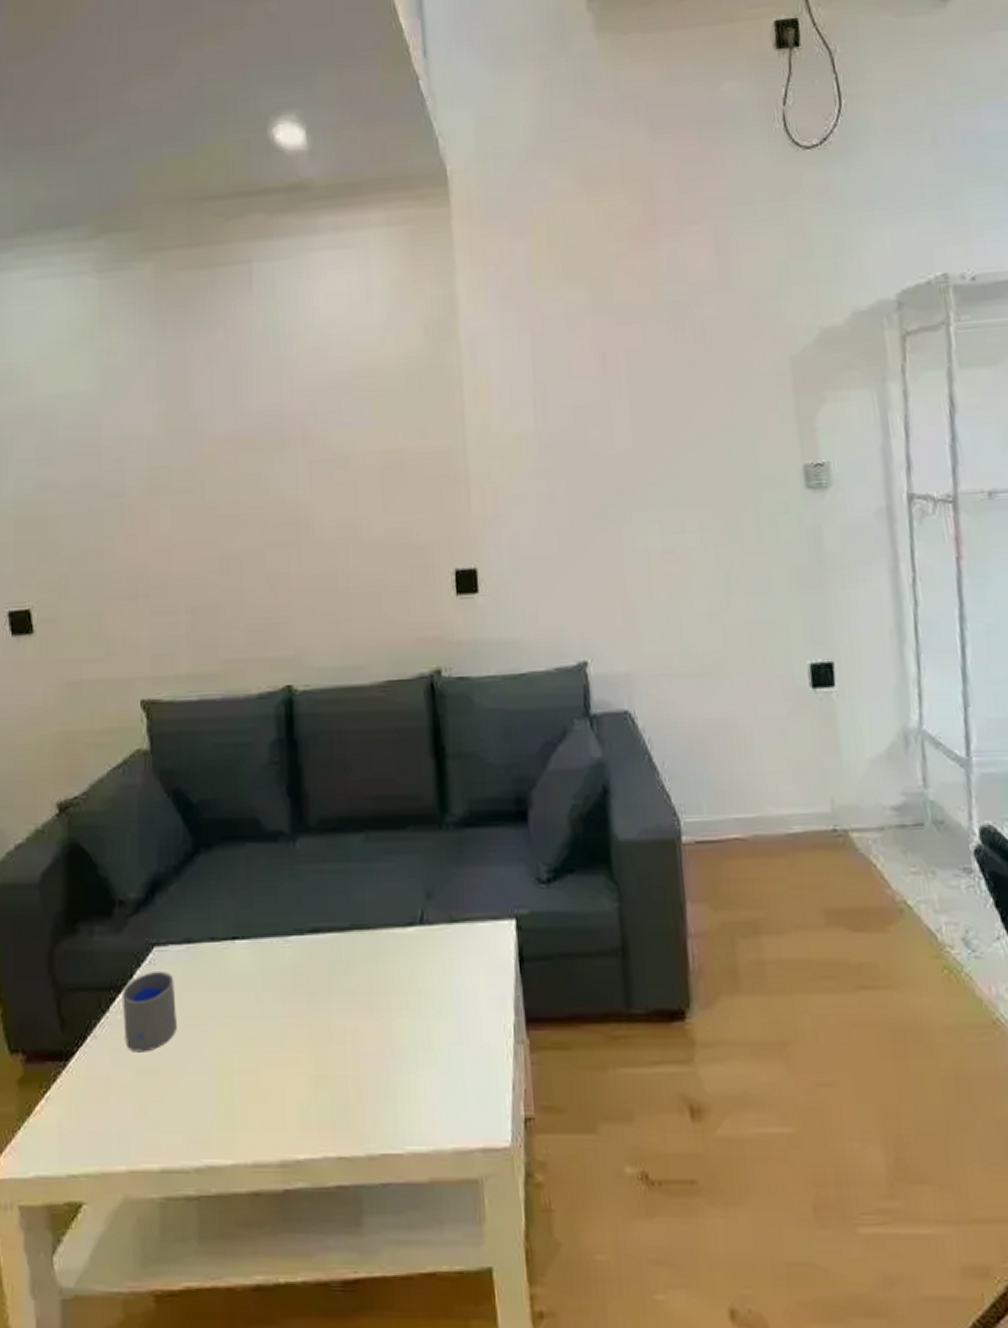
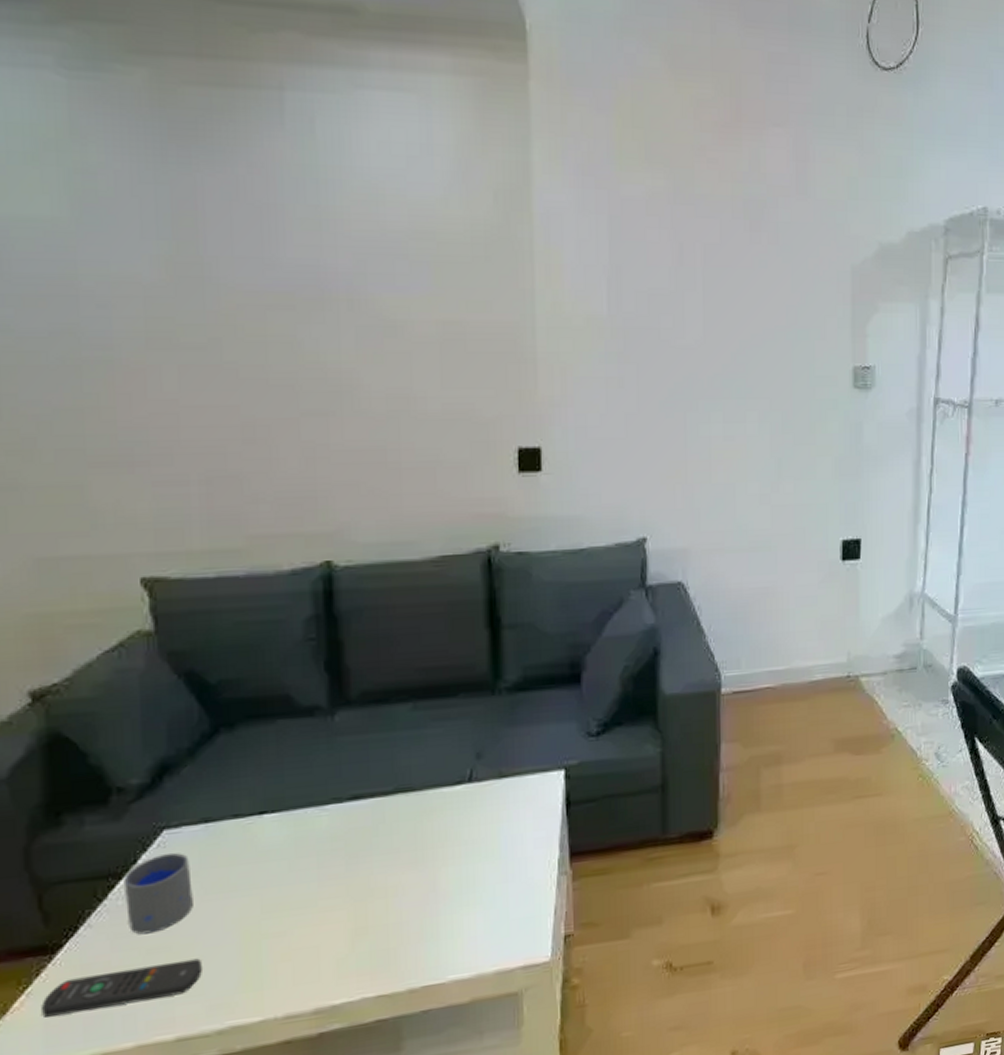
remote control: none [57,1085,183,1125] -> present [41,958,202,1017]

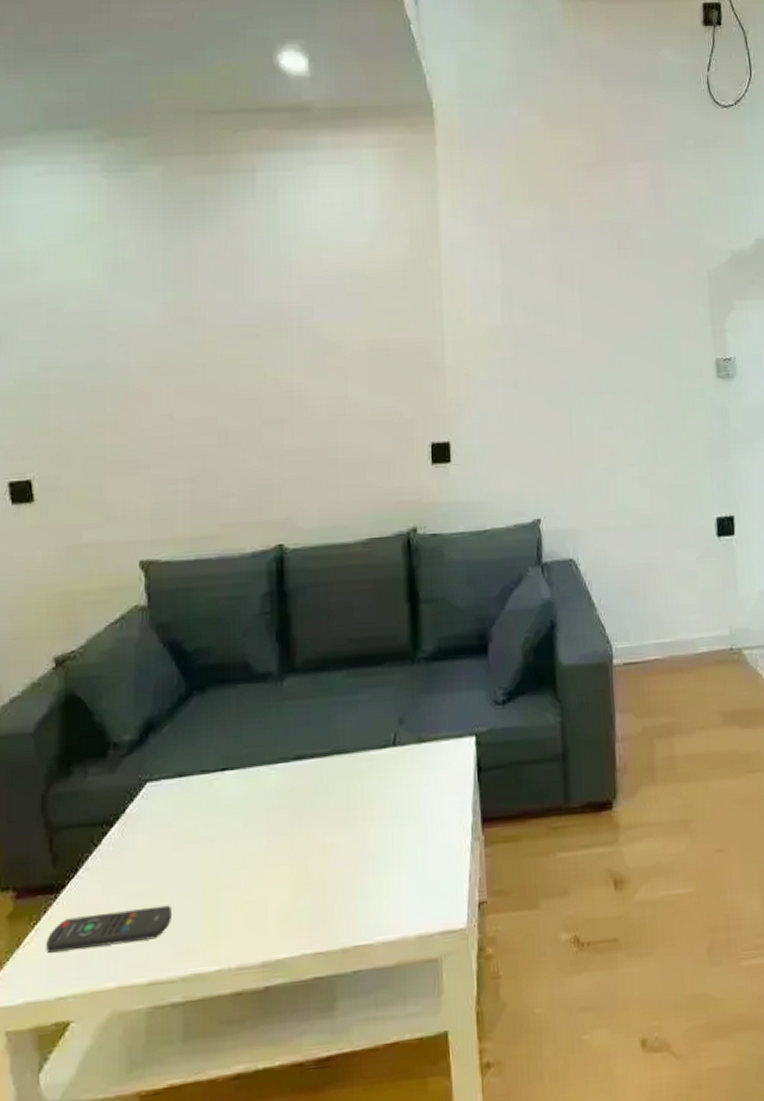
cup: present [123,853,193,935] -> none [114,804,167,880]

